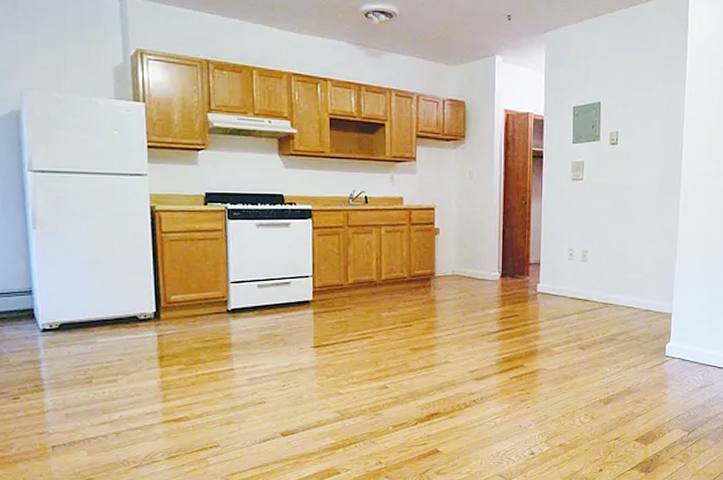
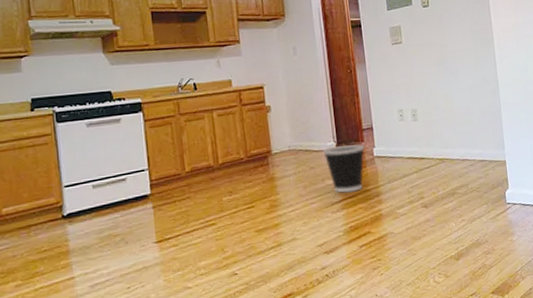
wastebasket: none [486,276,530,324] -> present [323,144,365,193]

